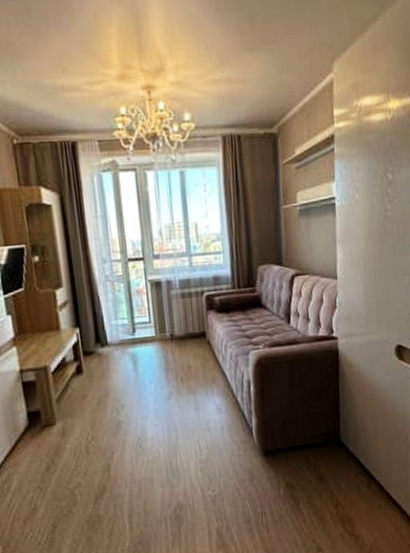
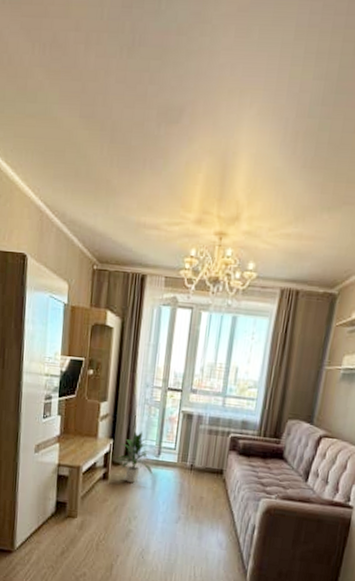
indoor plant: none [87,311,131,370] -> present [116,431,153,483]

